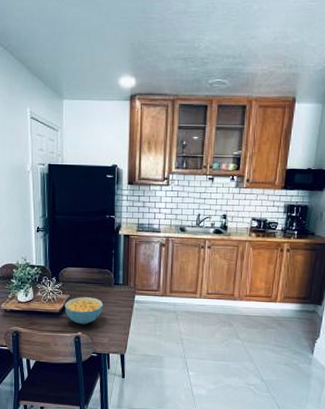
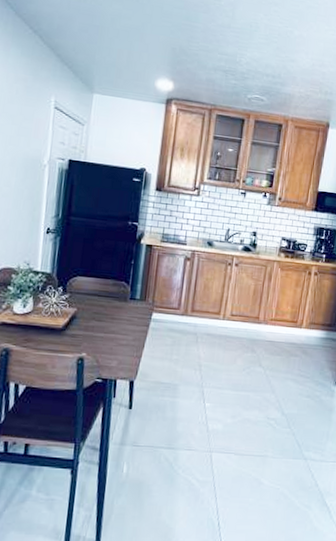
cereal bowl: present [64,297,104,325] -> none [69,311,116,345]

